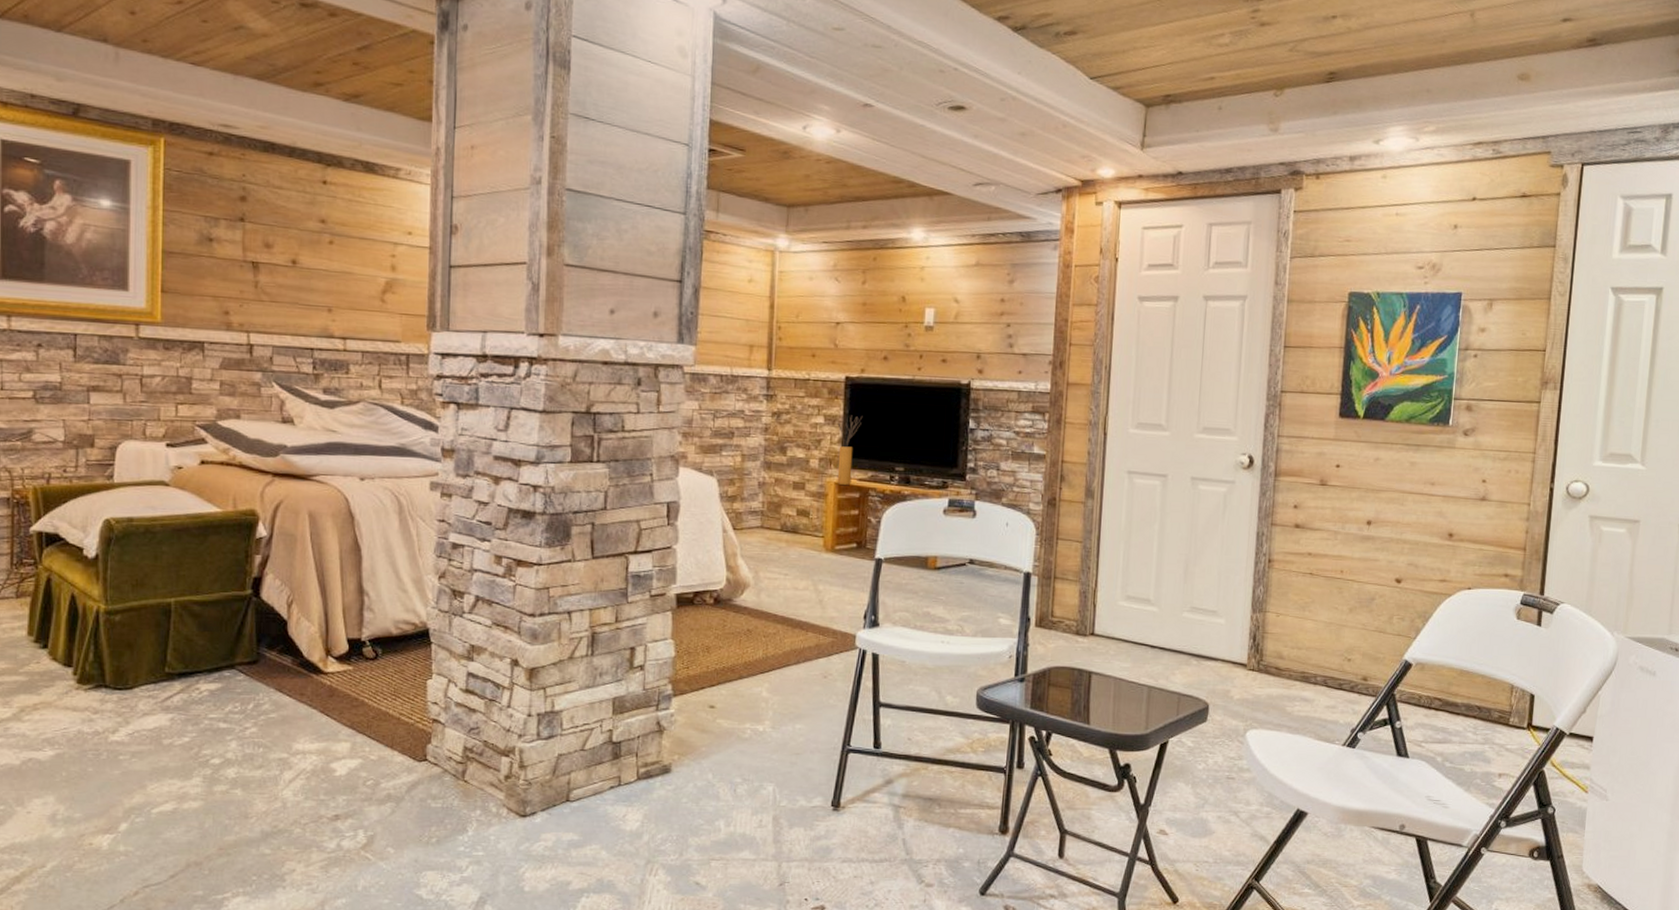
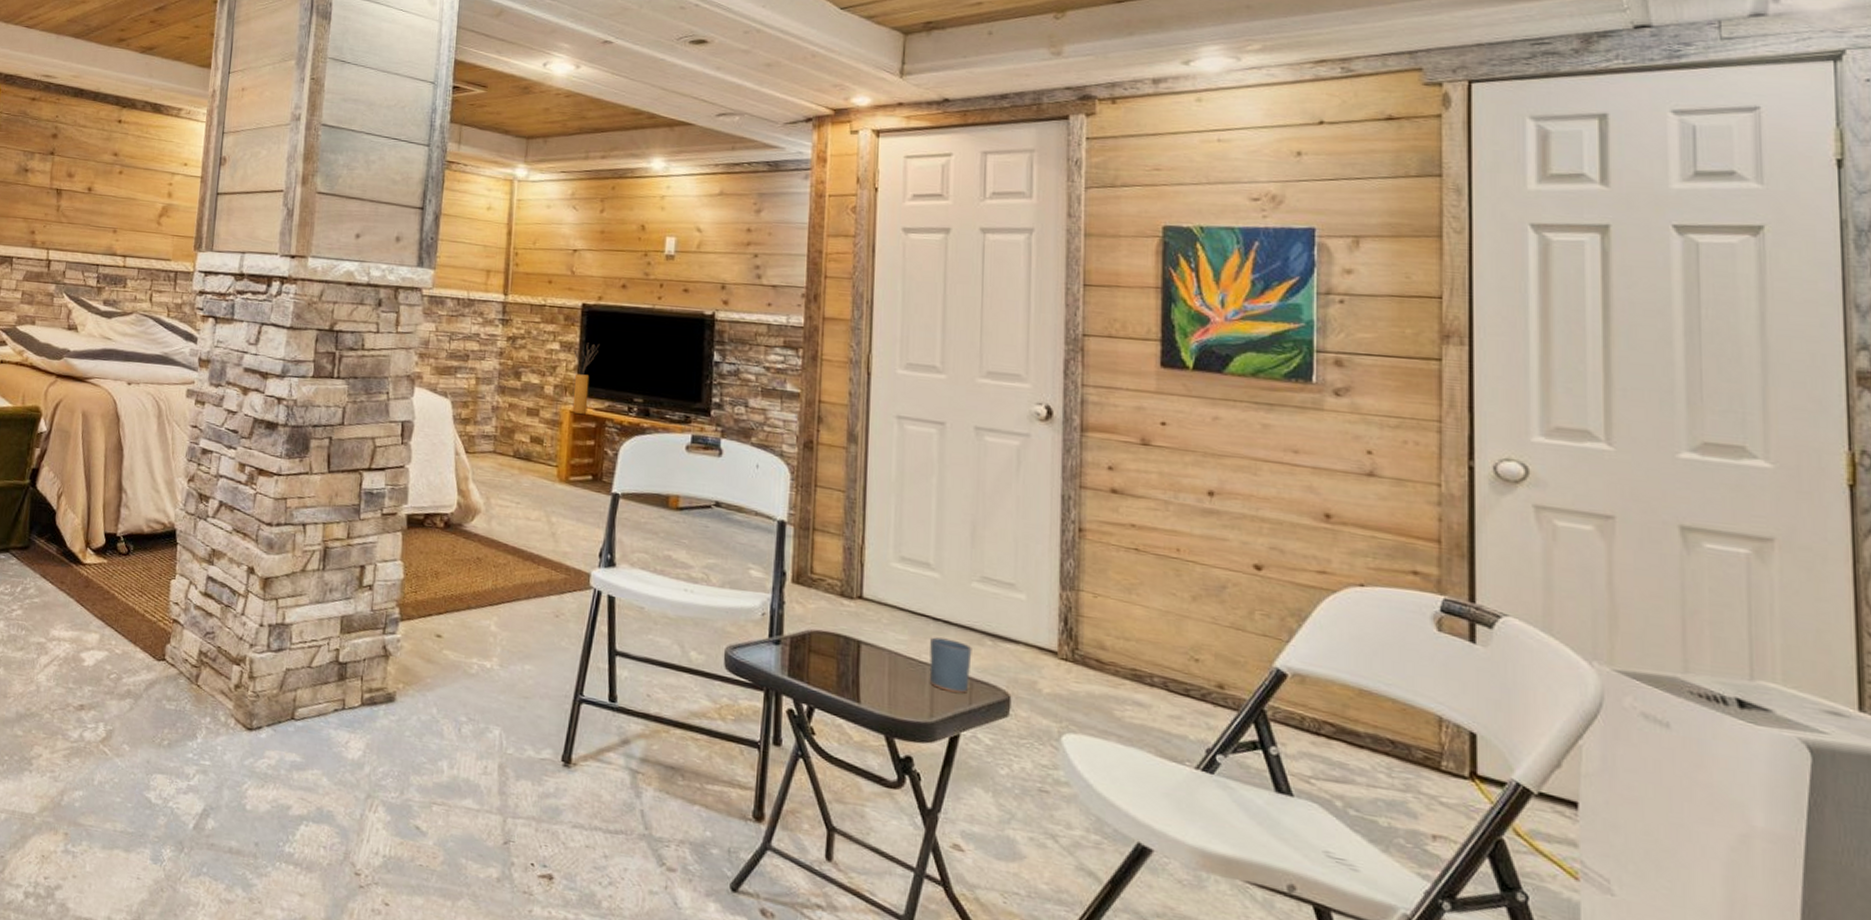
mug: none [1146,662,1181,708] -> present [929,637,972,694]

